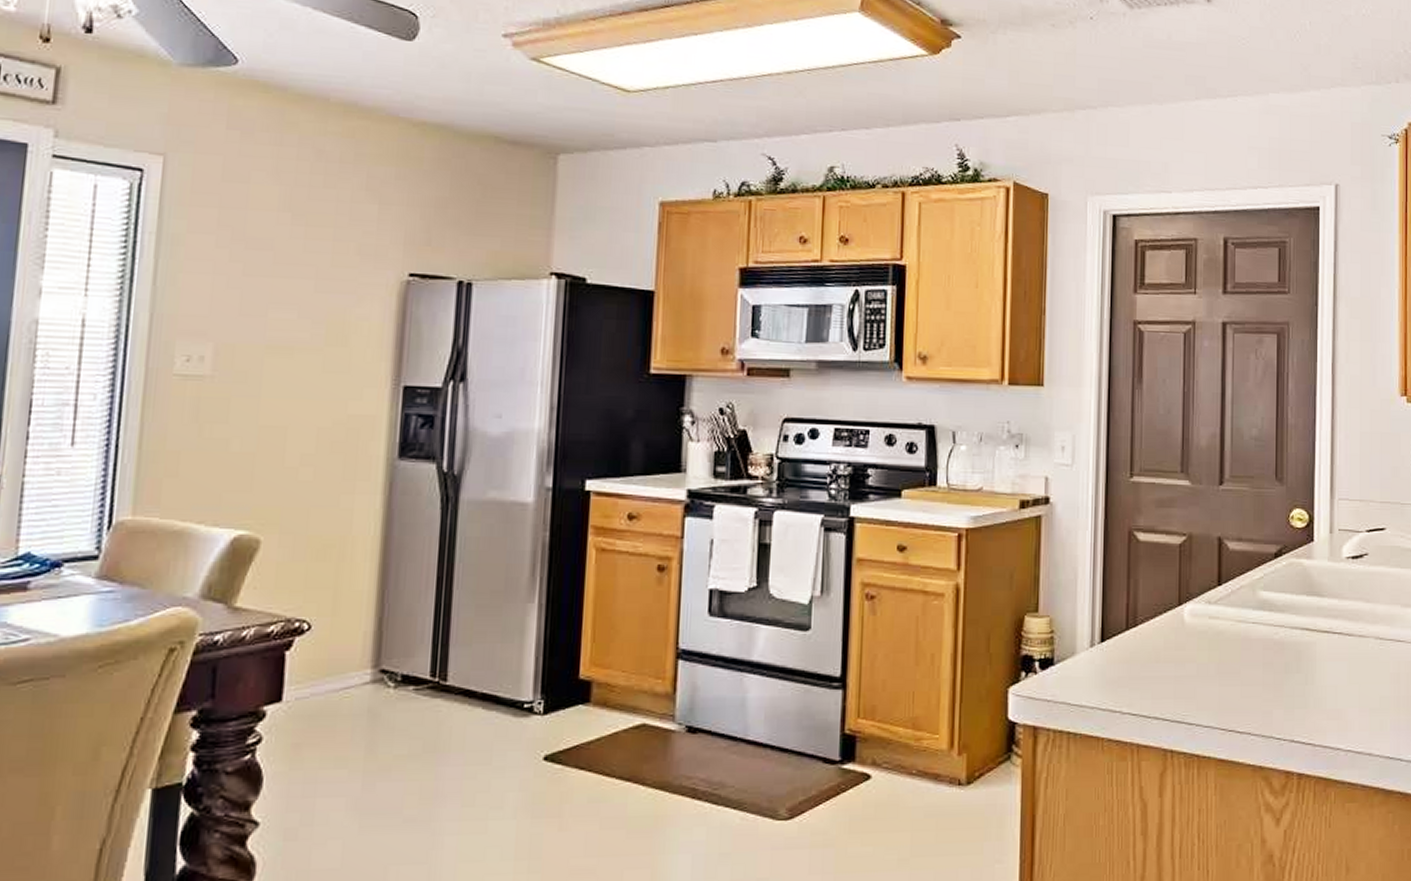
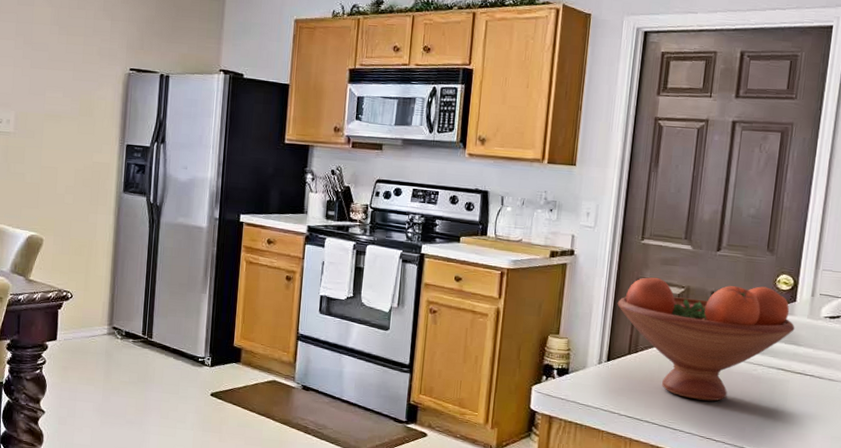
fruit bowl: none [1107,524,1316,681] -> present [617,277,795,401]

